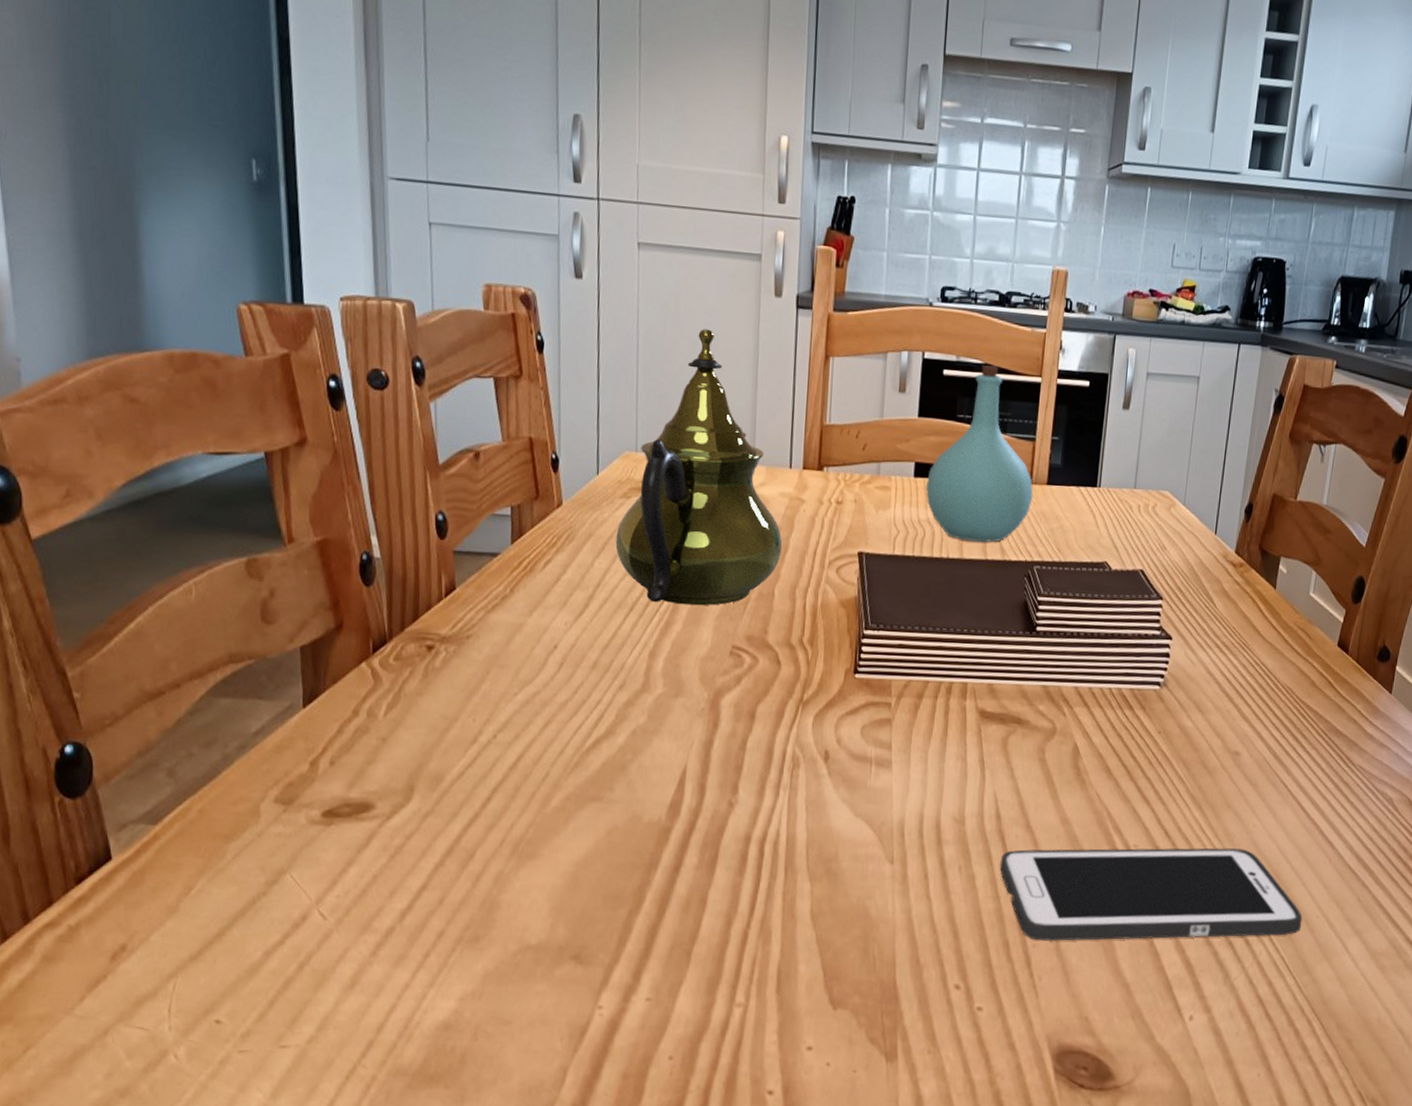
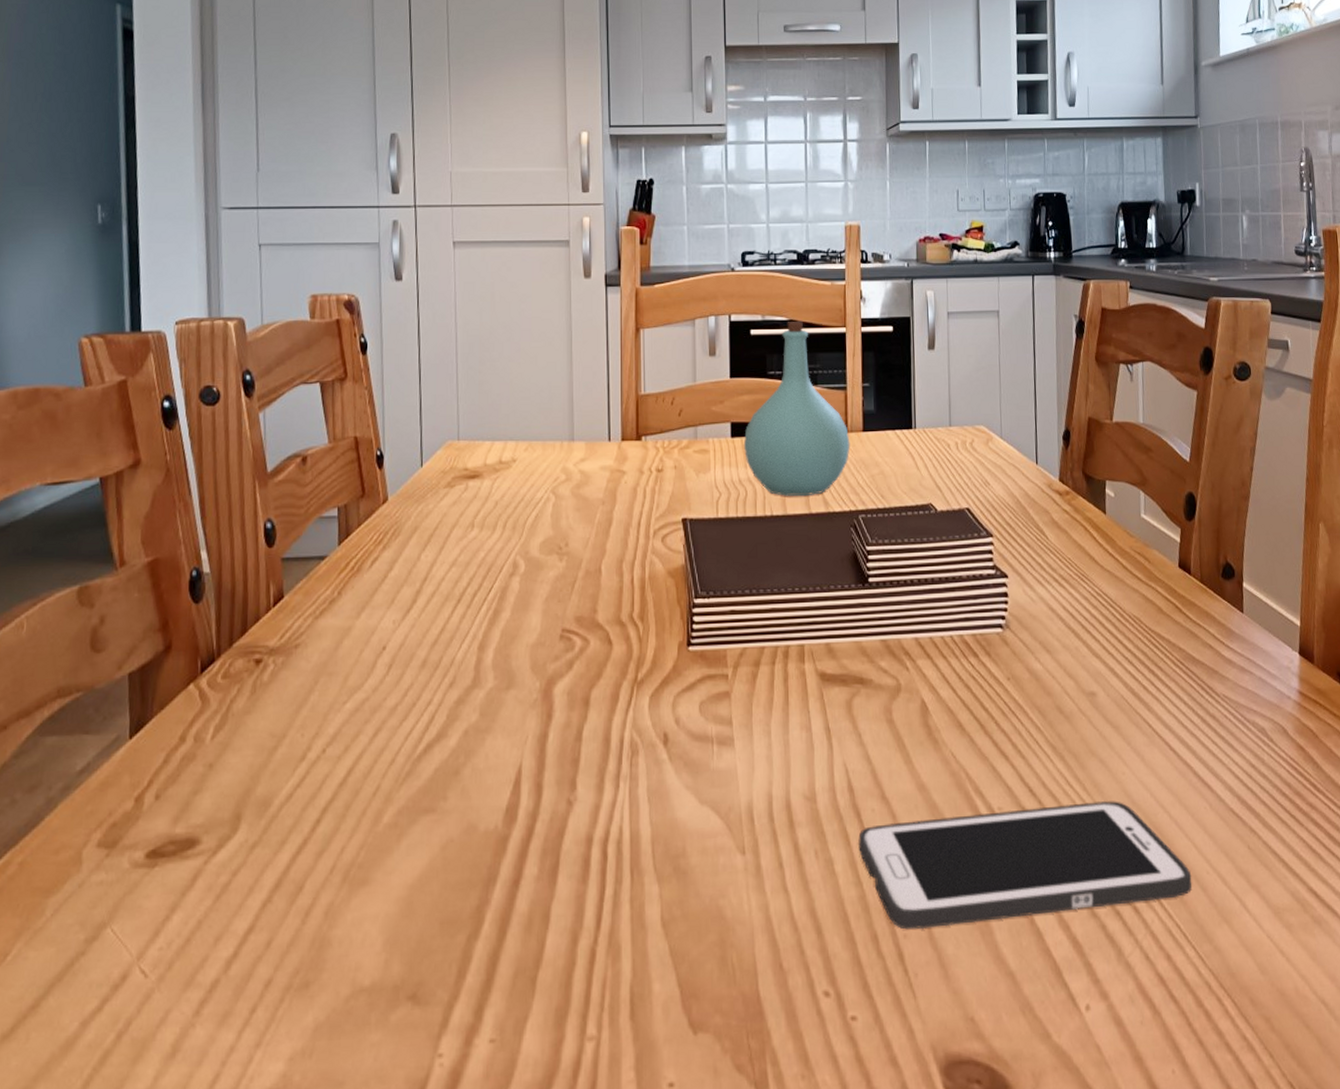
teapot: present [615,329,783,606] -> none [441,315,606,591]

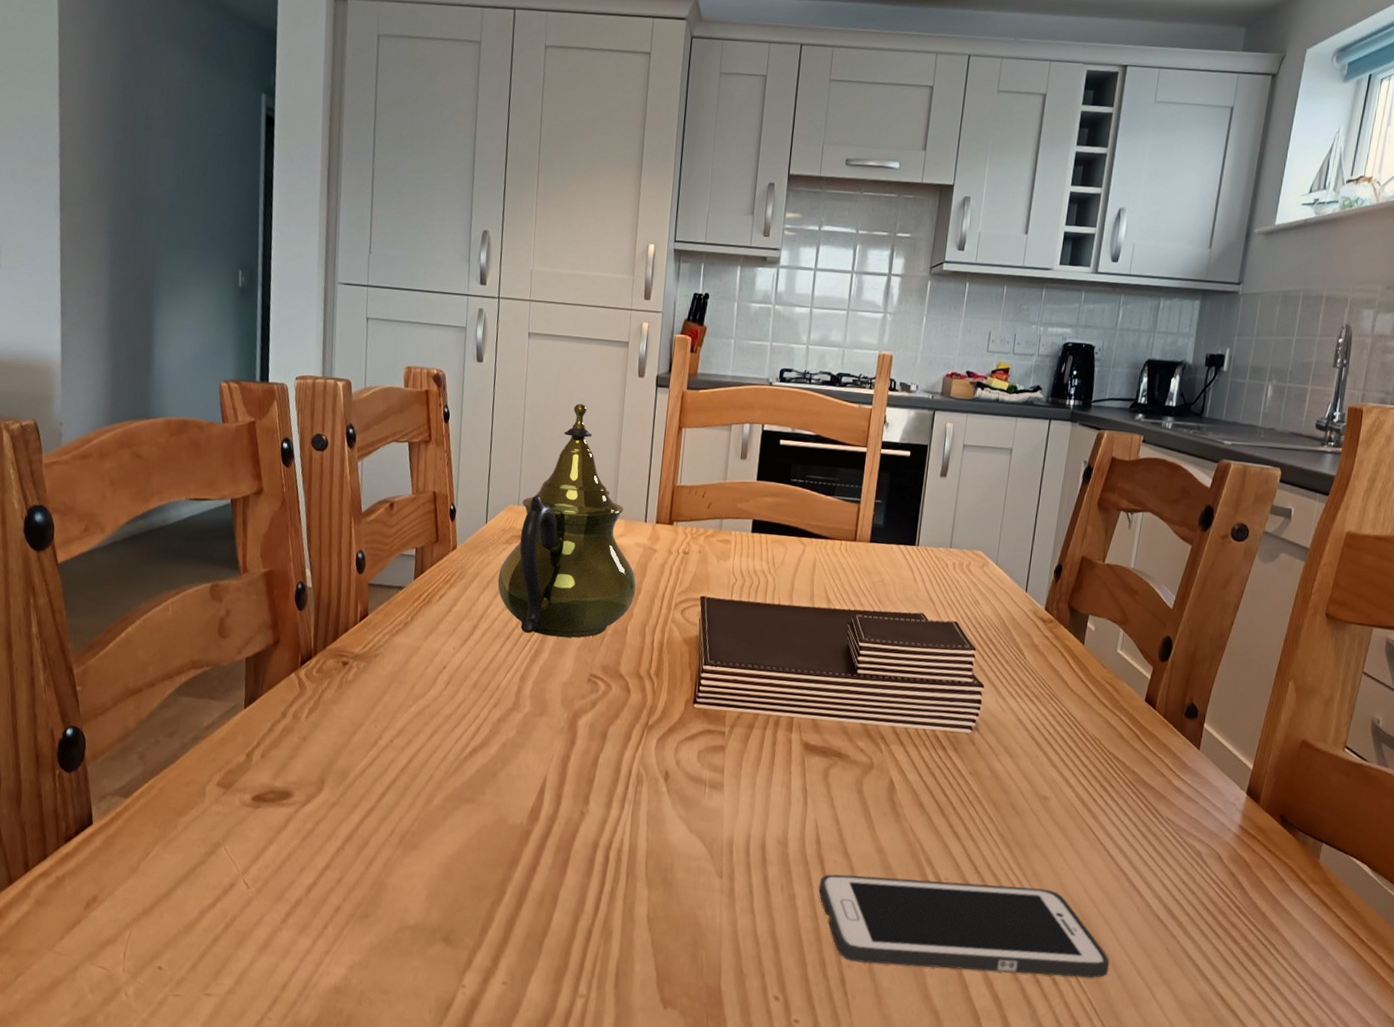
teapot: none [441,315,606,591] -> present [497,403,636,638]
bottle: present [743,322,850,496] -> none [761,437,857,592]

